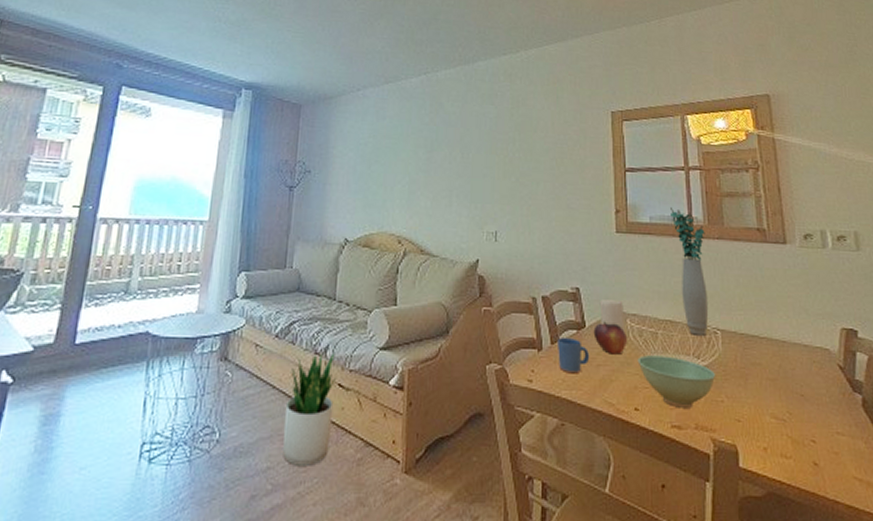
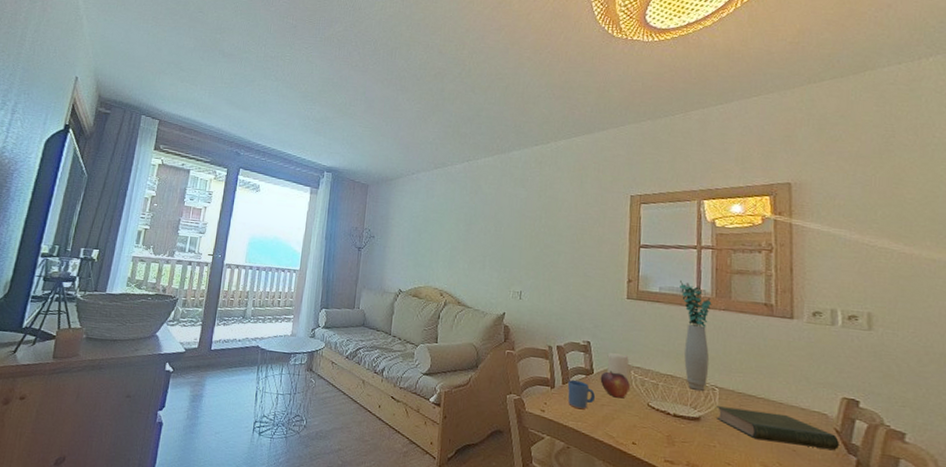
planter: present [282,351,337,466] -> none [350,373,391,452]
bowl: present [637,355,716,408] -> none [638,401,711,449]
book: none [720,352,844,389] -> present [716,406,839,450]

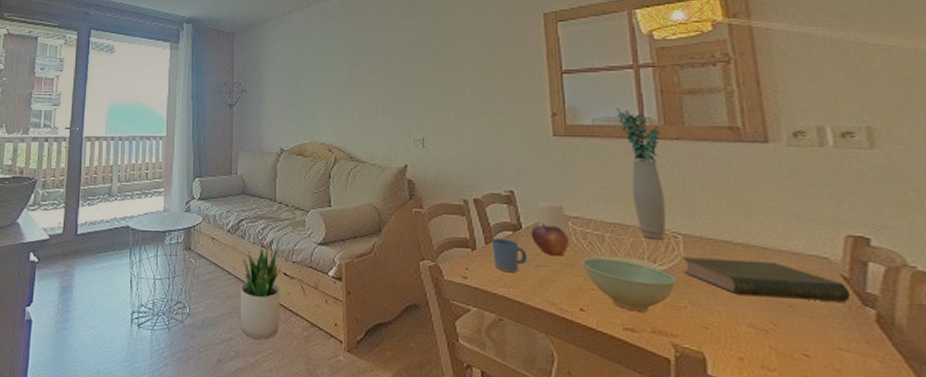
planter: none [350,373,391,452] -> present [240,245,282,339]
bowl: none [638,401,711,449] -> present [581,258,677,312]

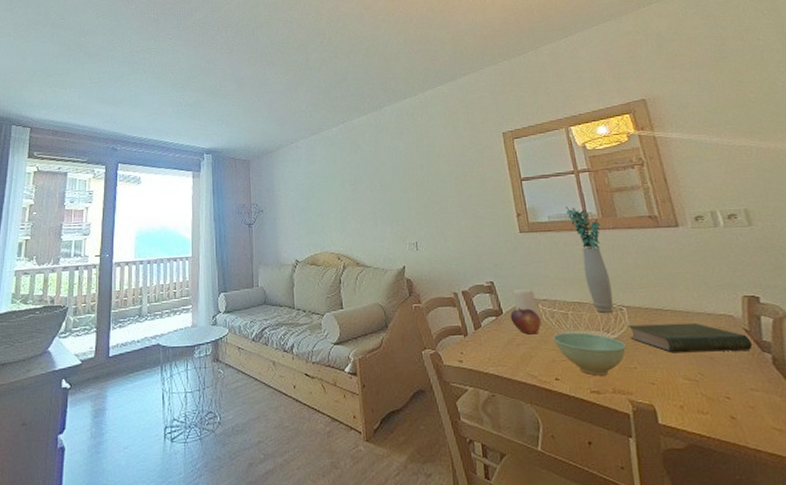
planter: present [240,245,282,339] -> none [266,349,304,439]
mug: present [491,237,528,273] -> none [479,323,510,353]

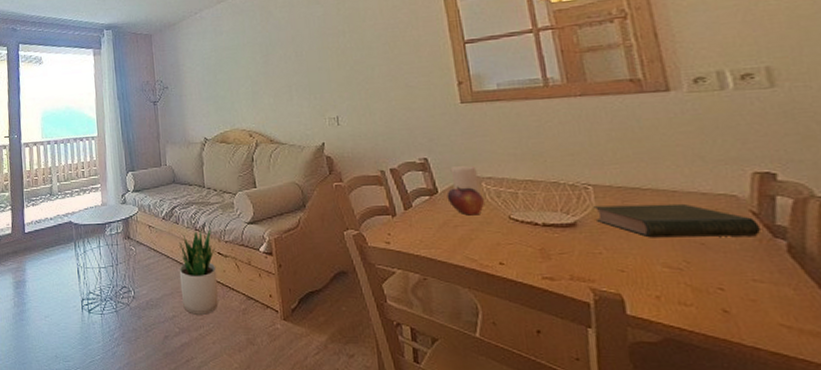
planter: none [266,349,304,439] -> present [179,228,218,315]
bowl: present [552,332,627,376] -> none [497,213,591,261]
vase: present [566,206,614,314] -> none [520,70,577,193]

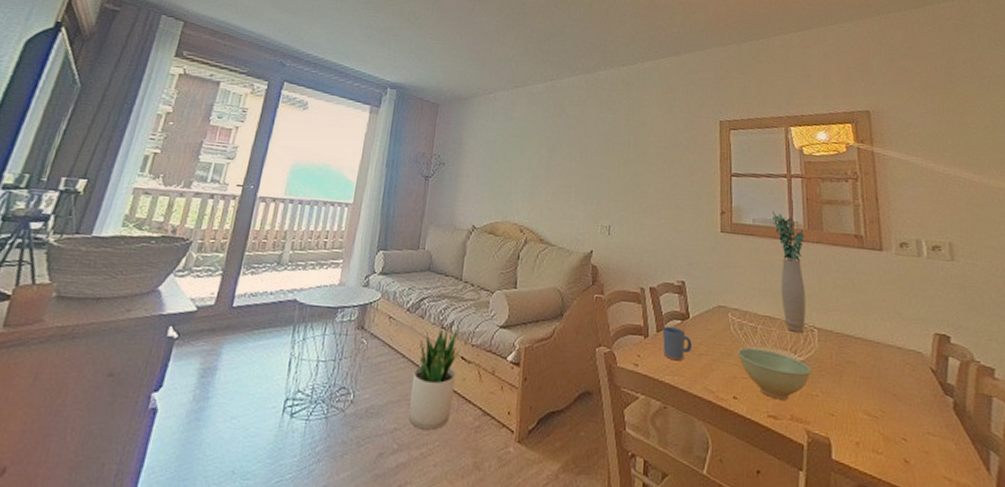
mug: none [409,203,446,235] -> present [662,326,693,361]
fruit: present [447,186,484,216] -> none [696,313,728,346]
candle: present [450,165,481,194] -> none [703,292,727,324]
bowl: none [497,213,591,261] -> present [737,348,812,400]
vase: none [520,70,577,193] -> present [773,210,806,334]
book: present [593,203,760,238] -> none [816,349,936,391]

